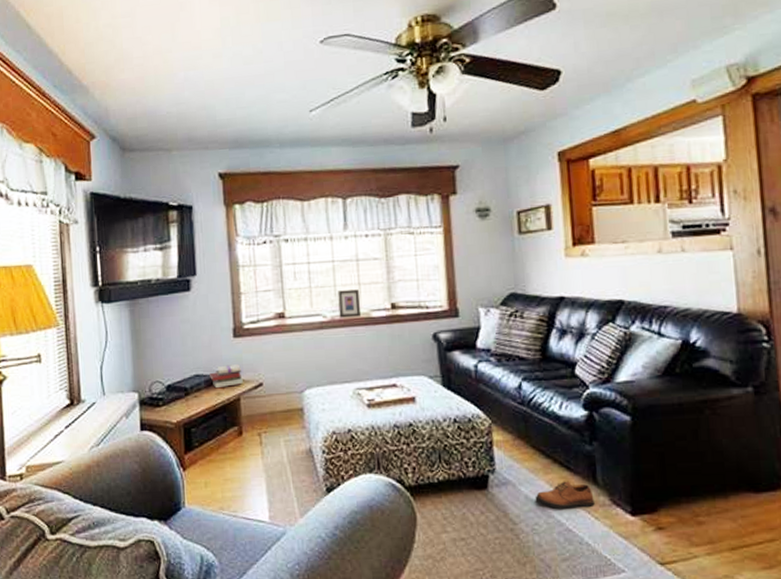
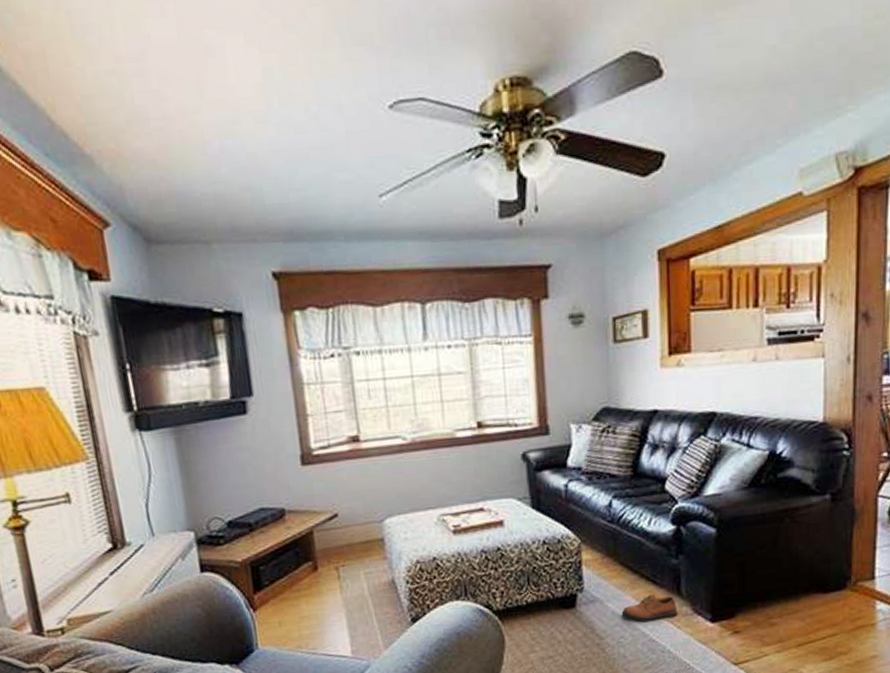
books: present [210,364,243,389] -> none [276,495,316,523]
picture frame: present [337,289,362,318] -> none [418,407,445,440]

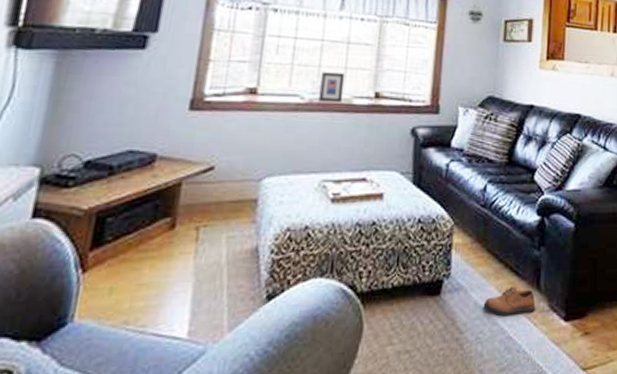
picture frame: none [418,407,445,440] -> present [318,72,345,103]

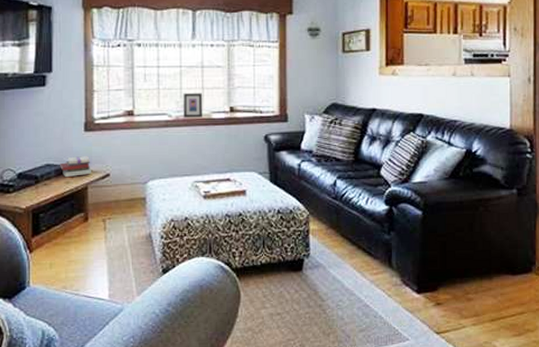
books: none [147,142,191,170] -> present [60,156,91,178]
shoe: present [483,286,536,317] -> none [341,264,389,289]

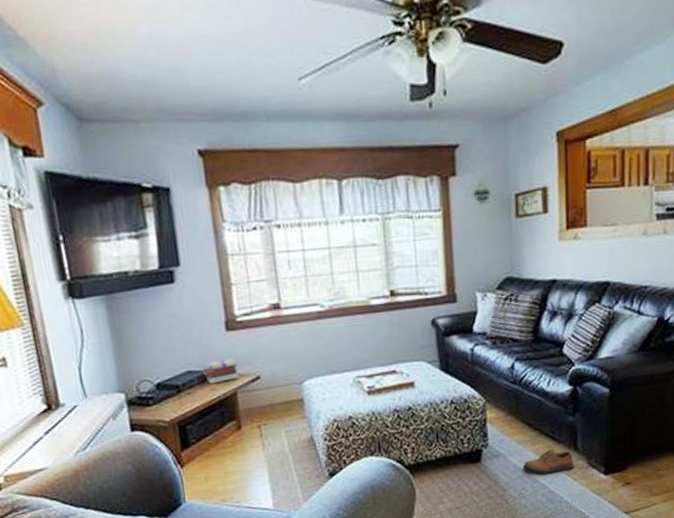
picture frame: present [183,93,203,118] -> none [335,277,360,307]
shoe: none [341,264,389,289] -> present [523,449,574,475]

